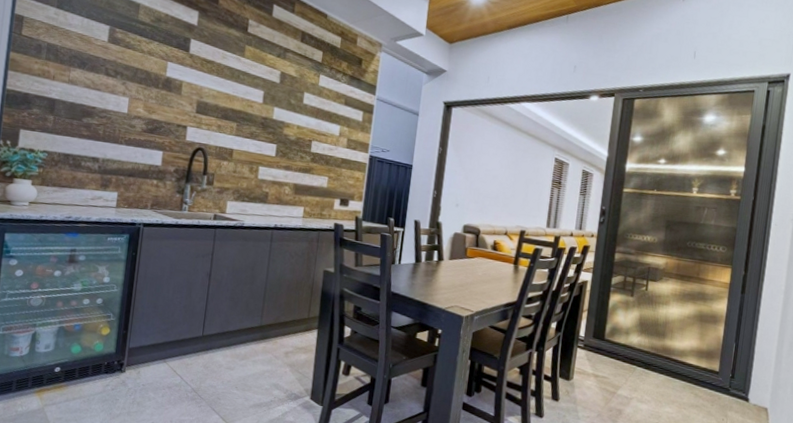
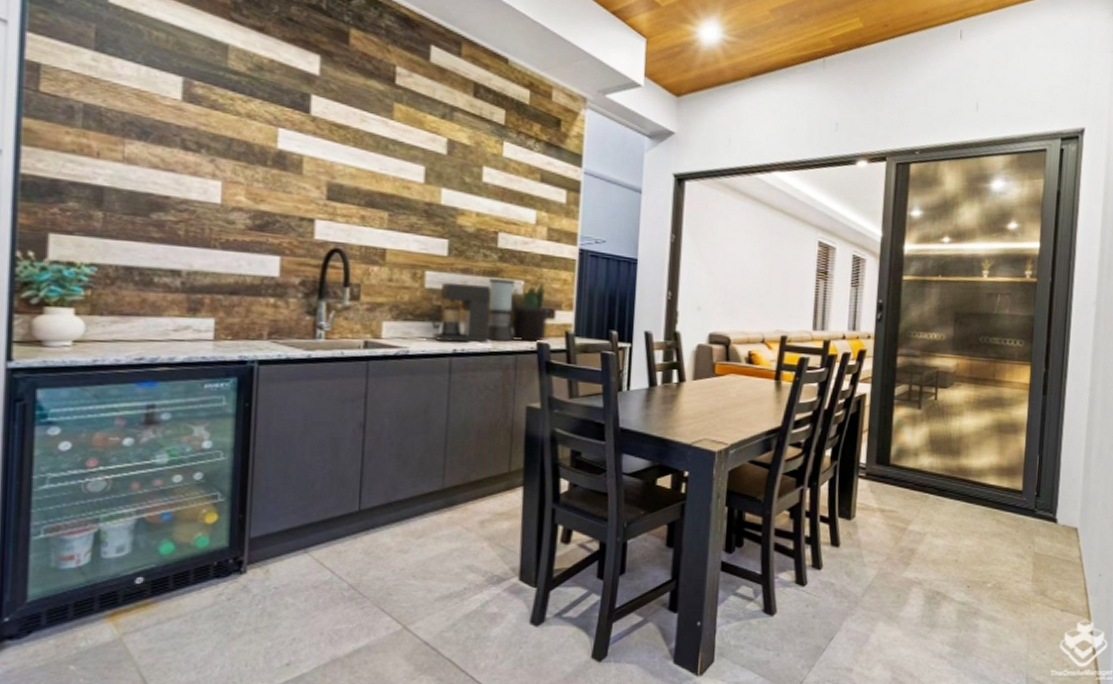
coffee maker: none [261,176,304,221] -> present [432,282,491,343]
blender: none [298,174,322,221] -> present [486,279,516,342]
planter: none [316,174,346,223] -> present [509,277,551,342]

